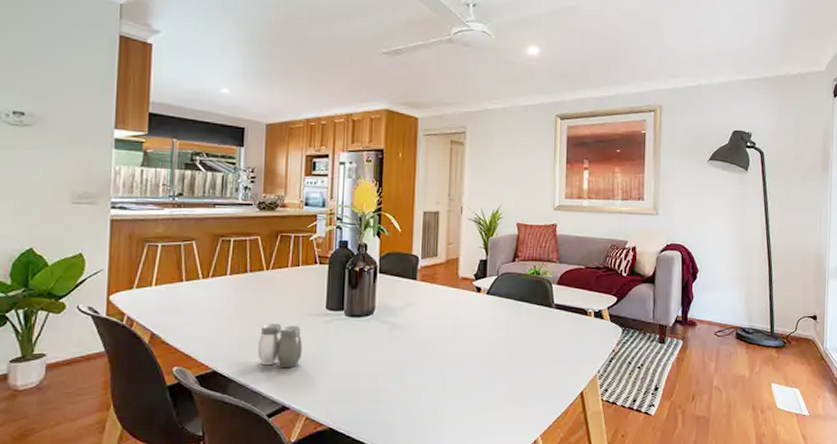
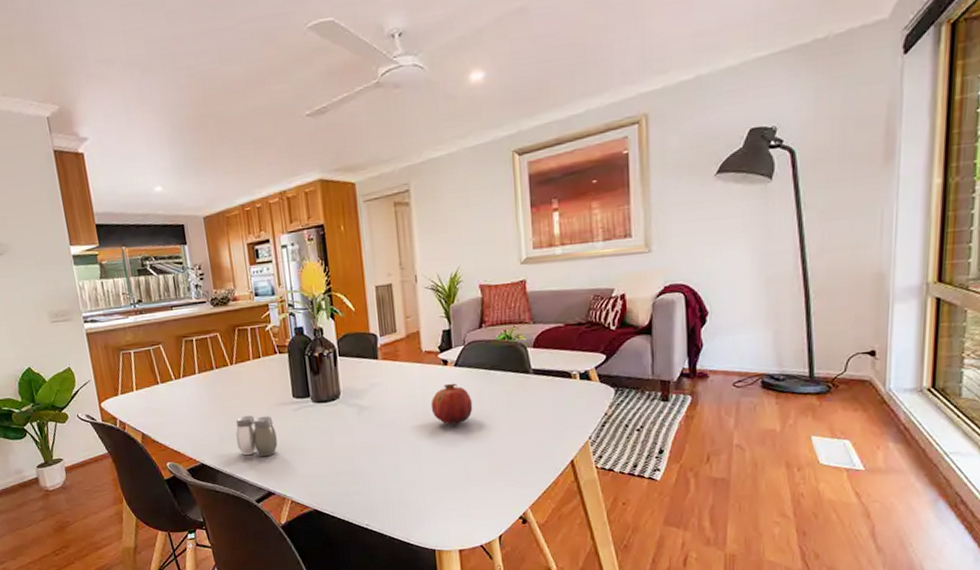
fruit: none [460,310,499,350] -> present [430,383,473,425]

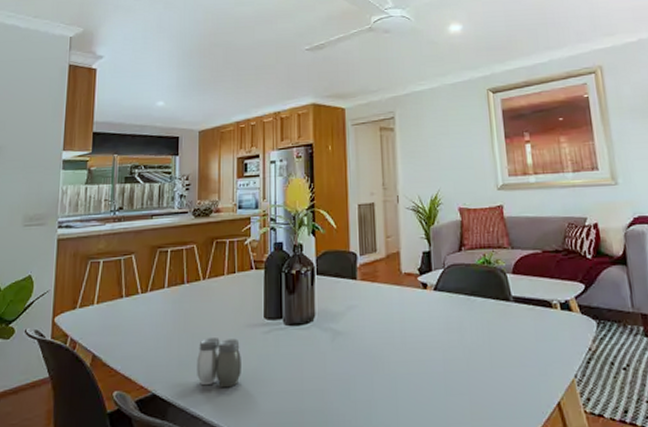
fruit: present [430,383,473,425] -> none [409,308,453,356]

